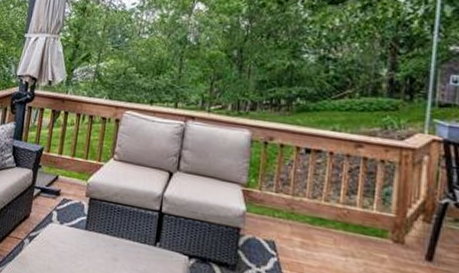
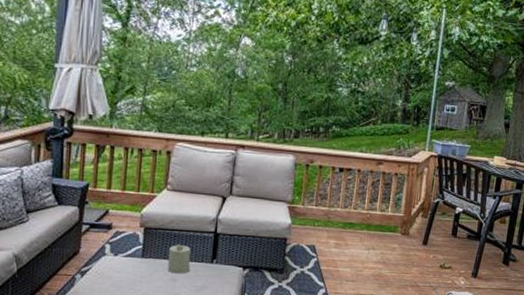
candle: none [109,219,134,254] -> present [168,244,191,274]

